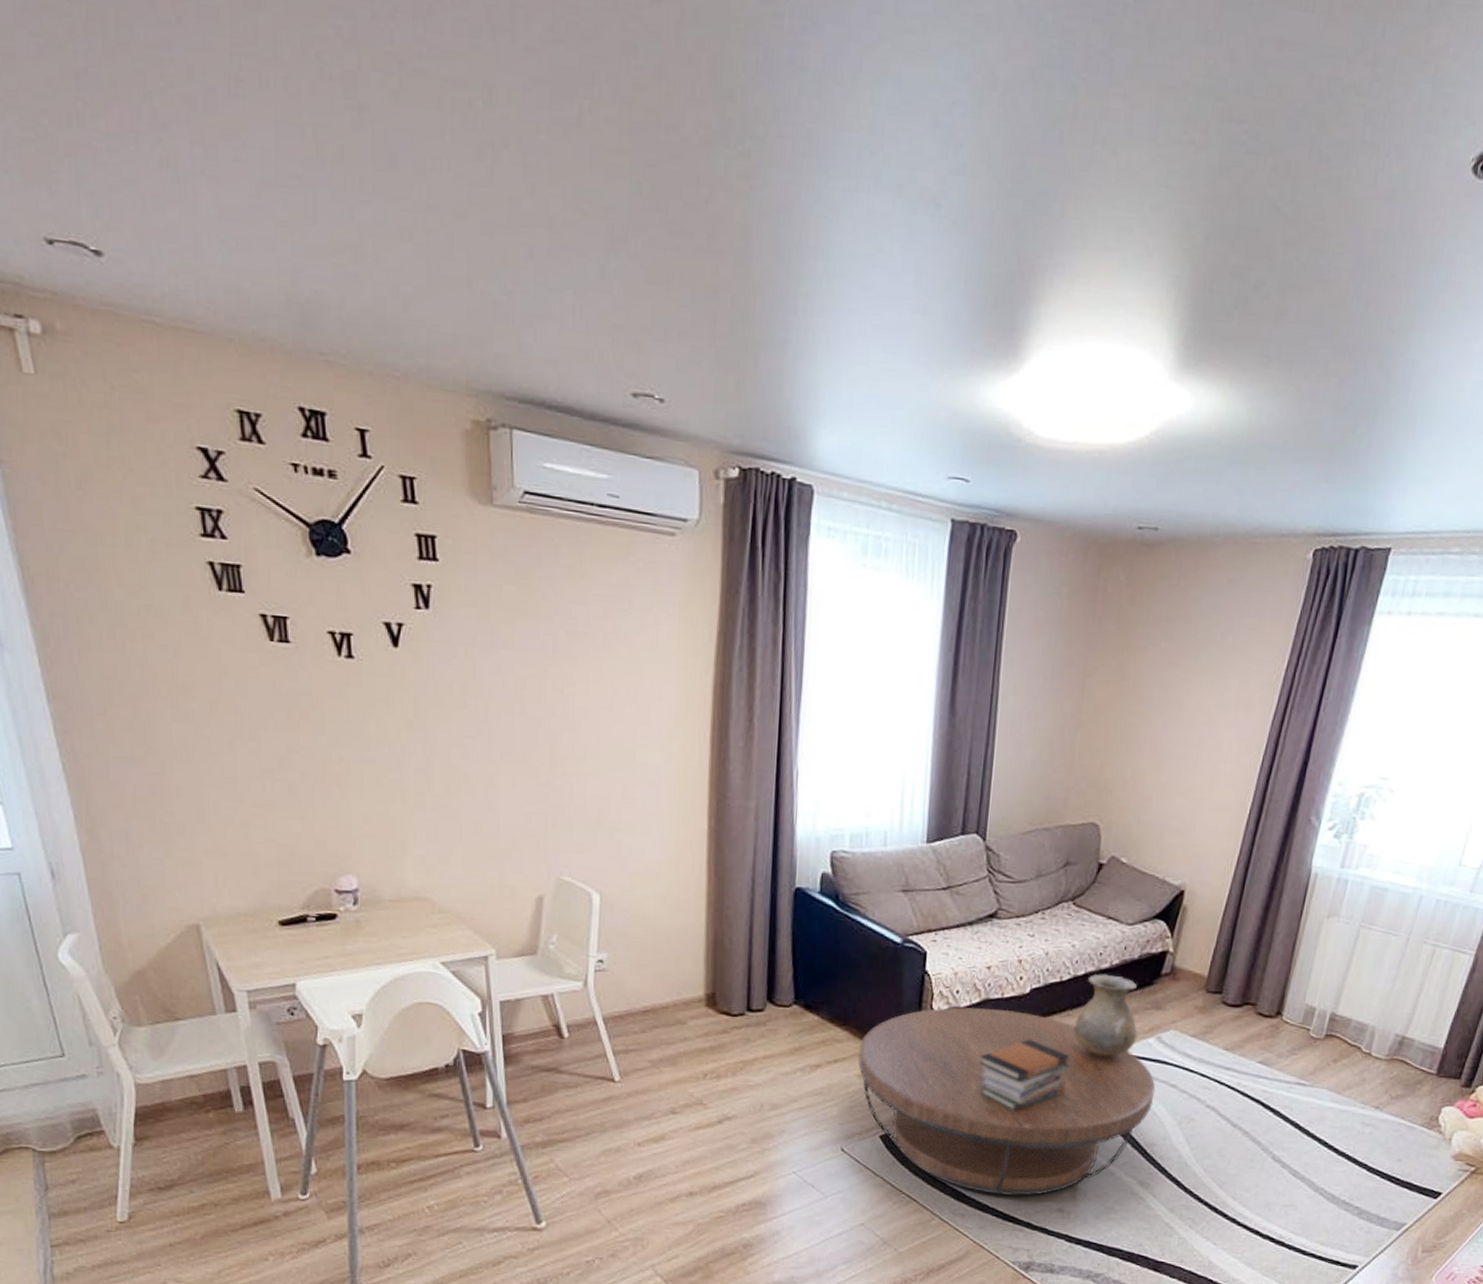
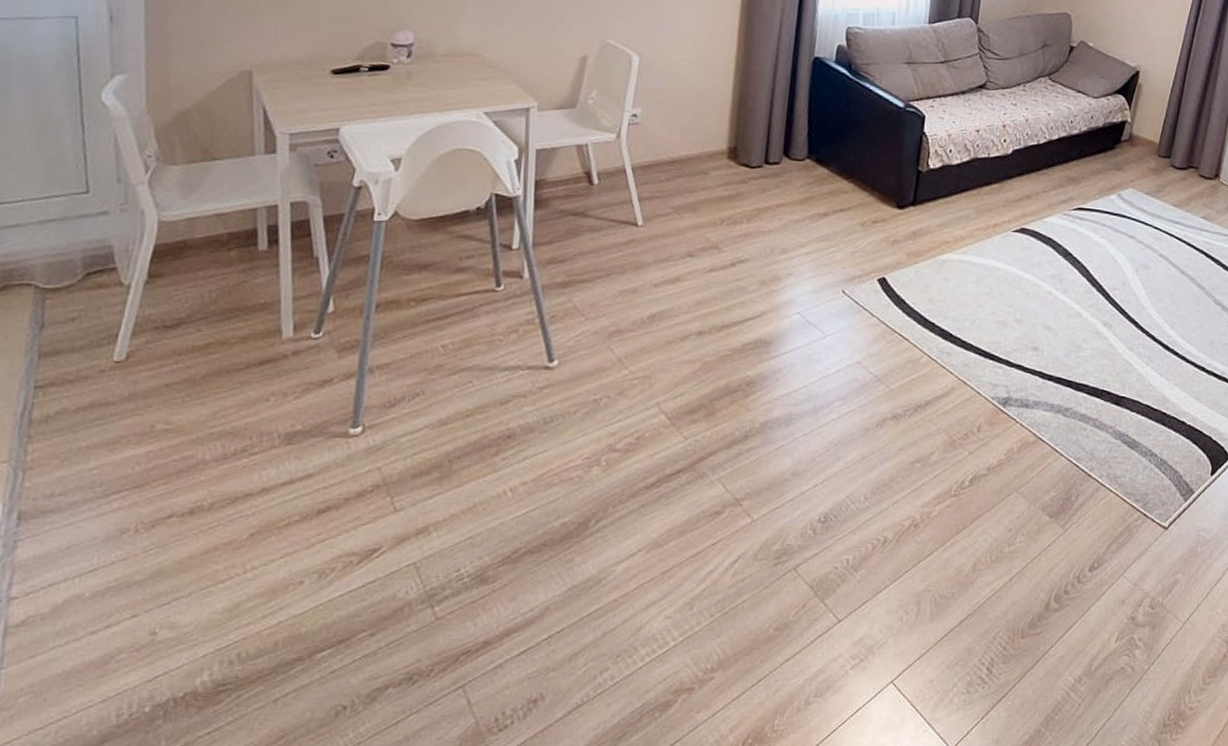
coffee table: present [857,1006,1156,1197] -> none [861,164,1117,336]
book stack: present [979,1039,1069,1111] -> none [967,194,1044,258]
vase: present [1074,973,1138,1057] -> none [1049,138,1102,210]

